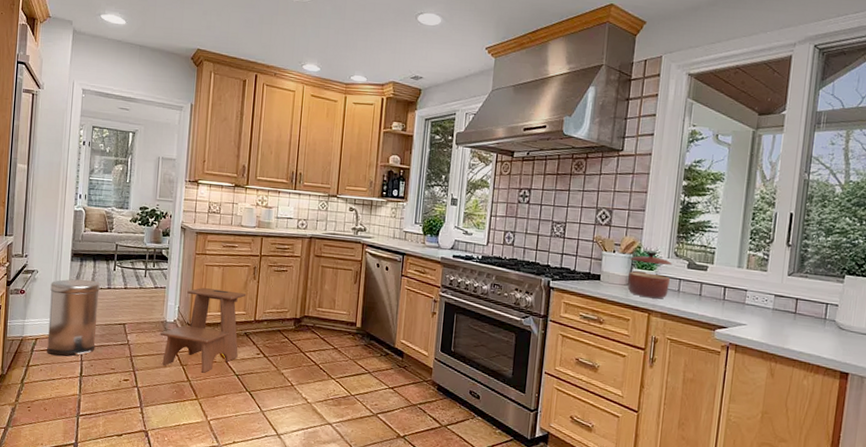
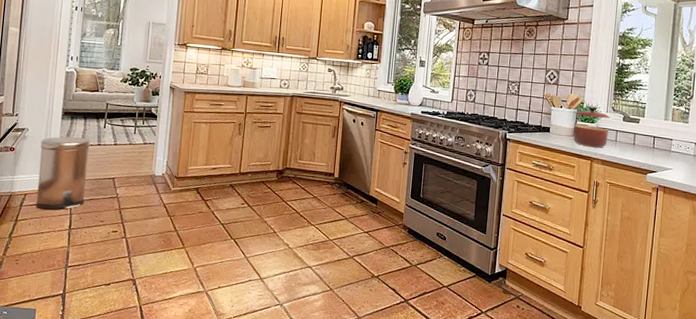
step stool: present [160,287,246,373] -> none [148,142,232,223]

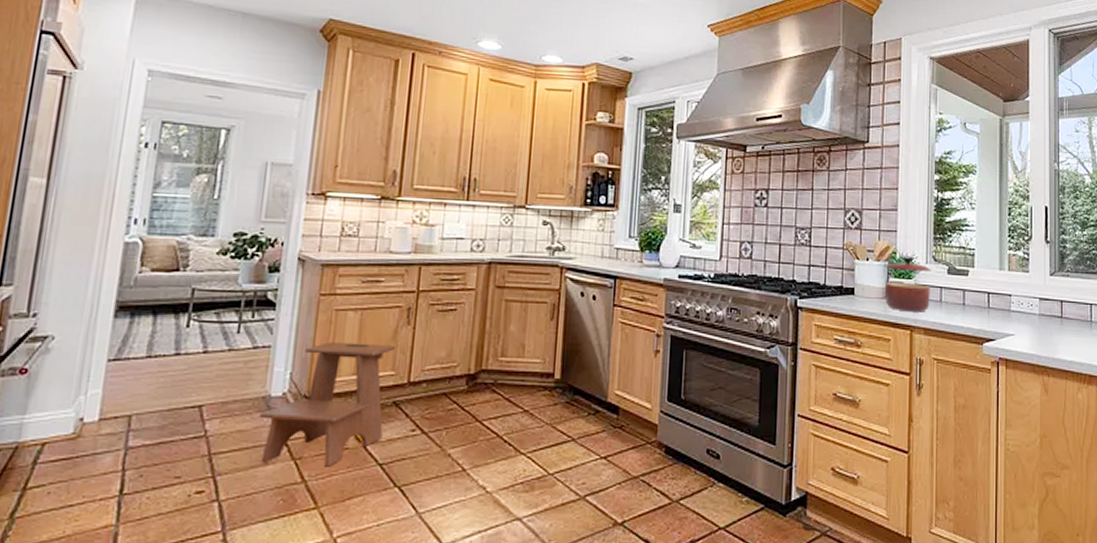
pedal bin: present [36,136,90,211] -> none [61,343,162,468]
step stool: none [148,142,232,223] -> present [259,341,396,467]

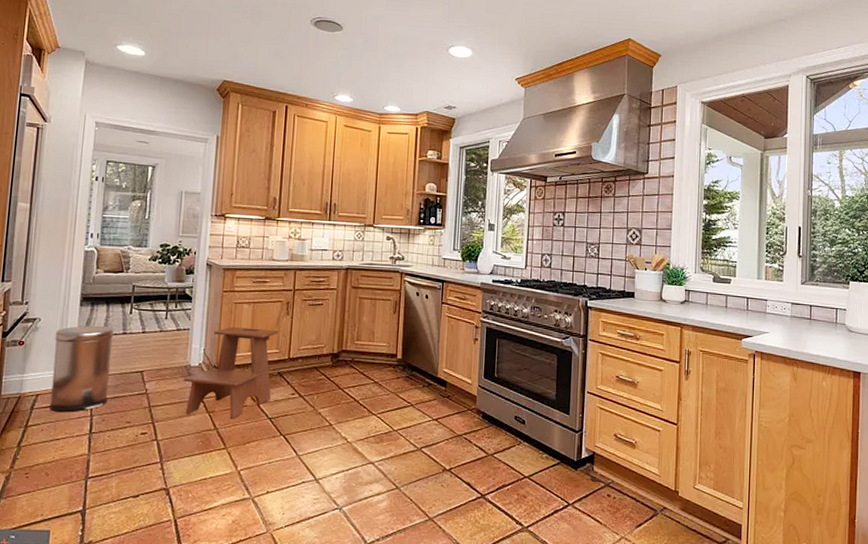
pedal bin: none [61,343,162,468] -> present [50,325,114,413]
saucepan: present [885,257,932,312] -> none [660,268,700,313]

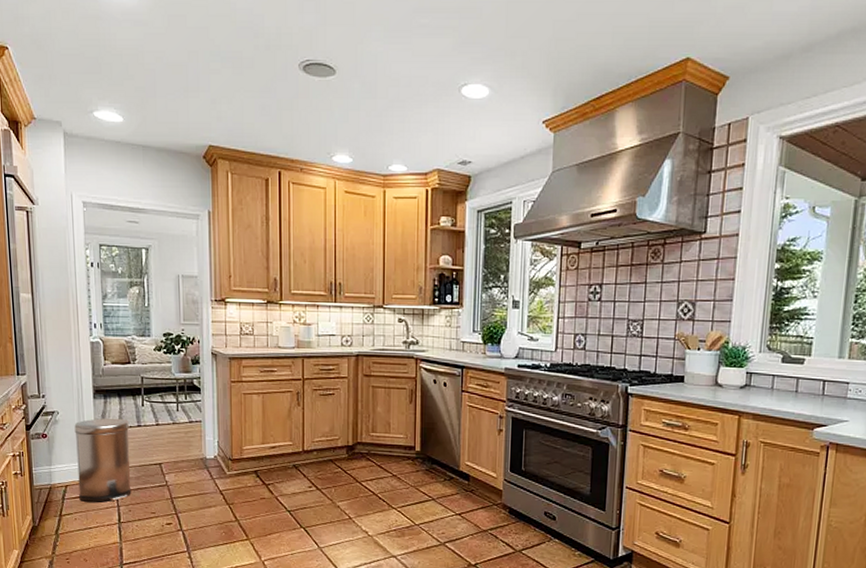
step stool: present [183,326,279,419] -> none [200,418,291,511]

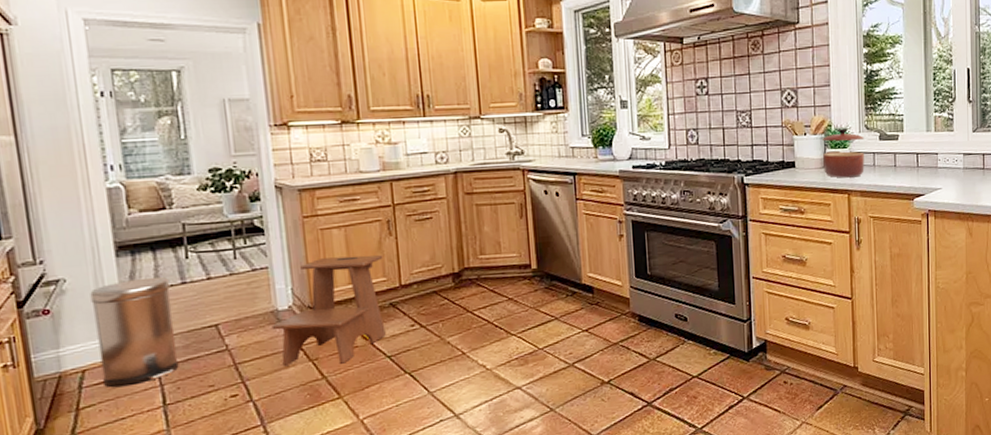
step stool: none [200,418,291,511] -> present [271,255,386,367]
saucepan: none [715,346,765,399] -> present [821,128,865,178]

